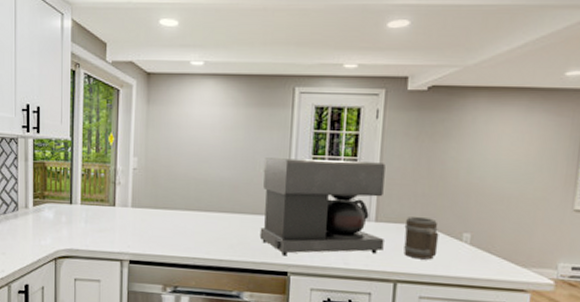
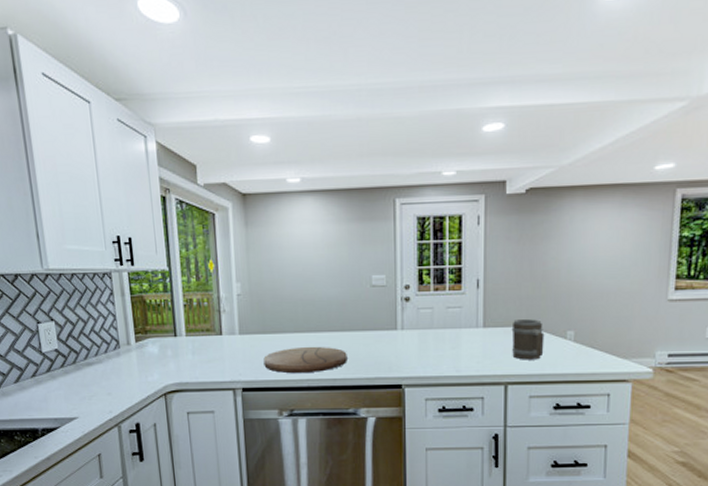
cutting board: none [153,225,235,252] -> present [263,346,347,374]
coffee maker: present [259,158,385,256] -> none [371,268,493,369]

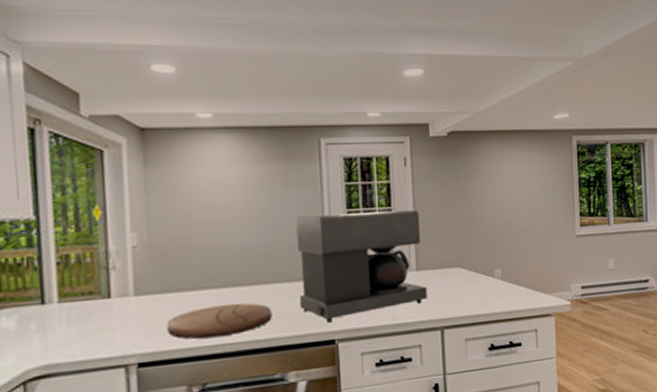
coffee maker: none [371,268,493,369] -> present [296,210,427,323]
barrel: present [511,318,545,360] -> none [443,259,476,302]

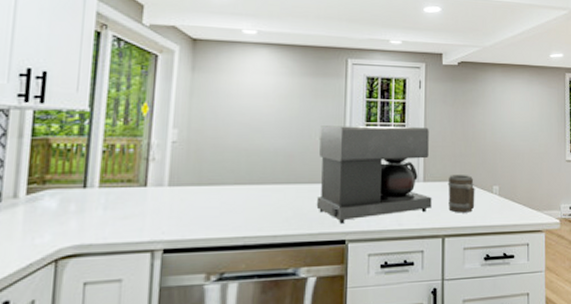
cutting board: present [167,303,272,339] -> none [194,199,291,231]
barrel: none [443,259,476,302] -> present [447,174,475,213]

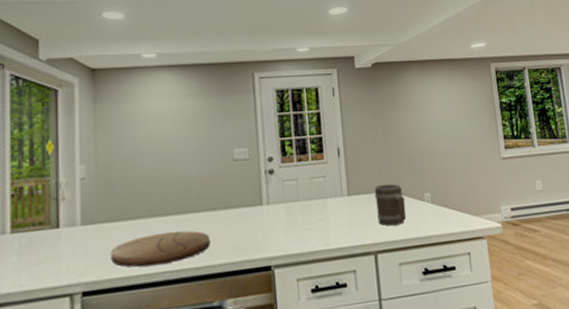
cutting board: none [194,199,291,231] -> present [111,230,210,268]
coffee maker: present [316,126,432,224] -> none [232,137,360,249]

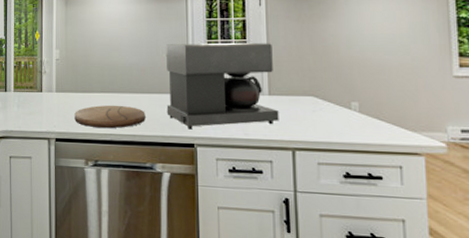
coffee maker: none [232,137,360,249] -> present [166,42,279,130]
barrel: present [374,183,407,226] -> none [296,88,330,128]

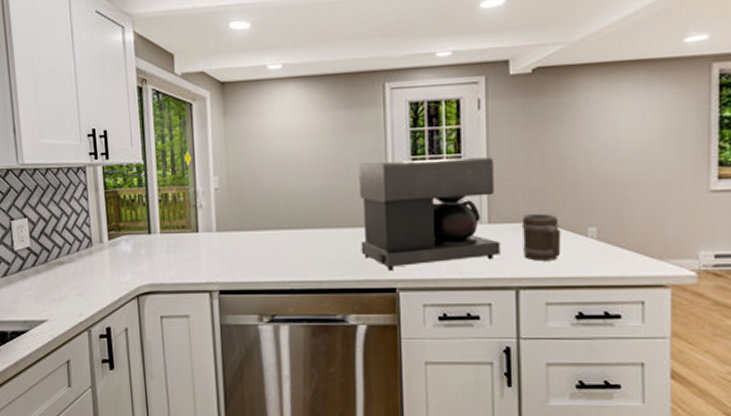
cutting board: present [74,105,145,129] -> none [242,244,334,275]
barrel: none [296,88,330,128] -> present [521,213,561,261]

